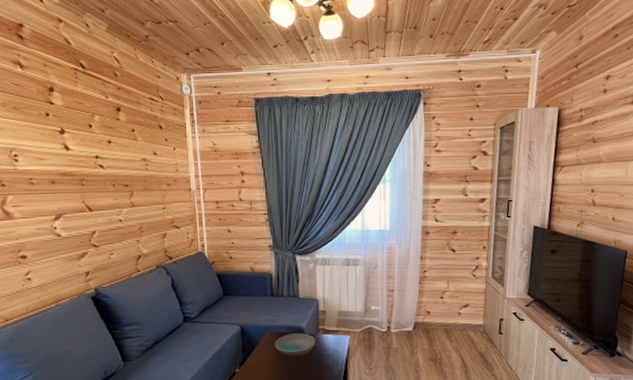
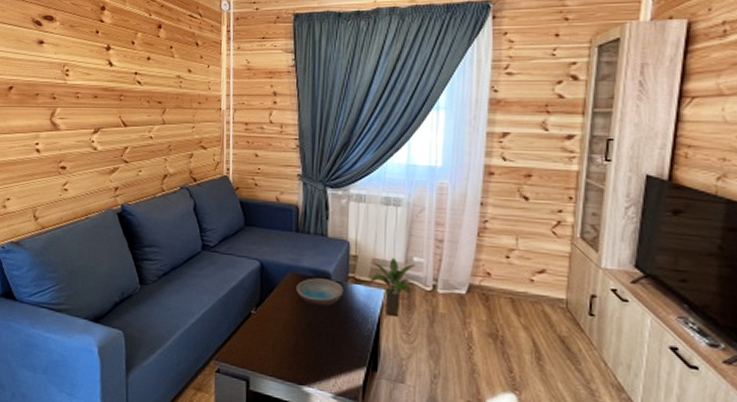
potted plant: none [337,309,373,356] -> present [370,258,415,316]

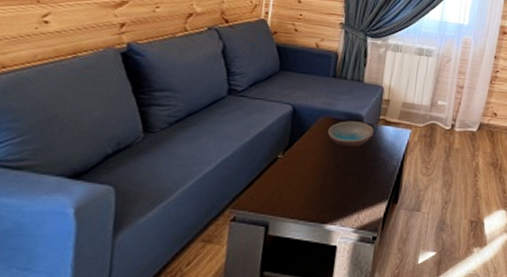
potted plant: present [370,258,415,316] -> none [399,102,439,153]

